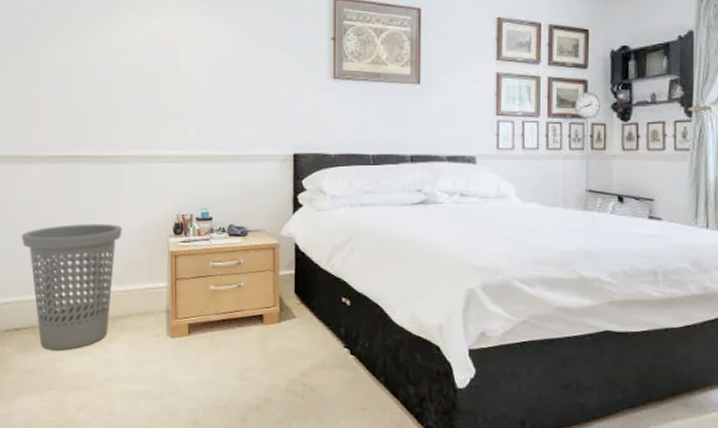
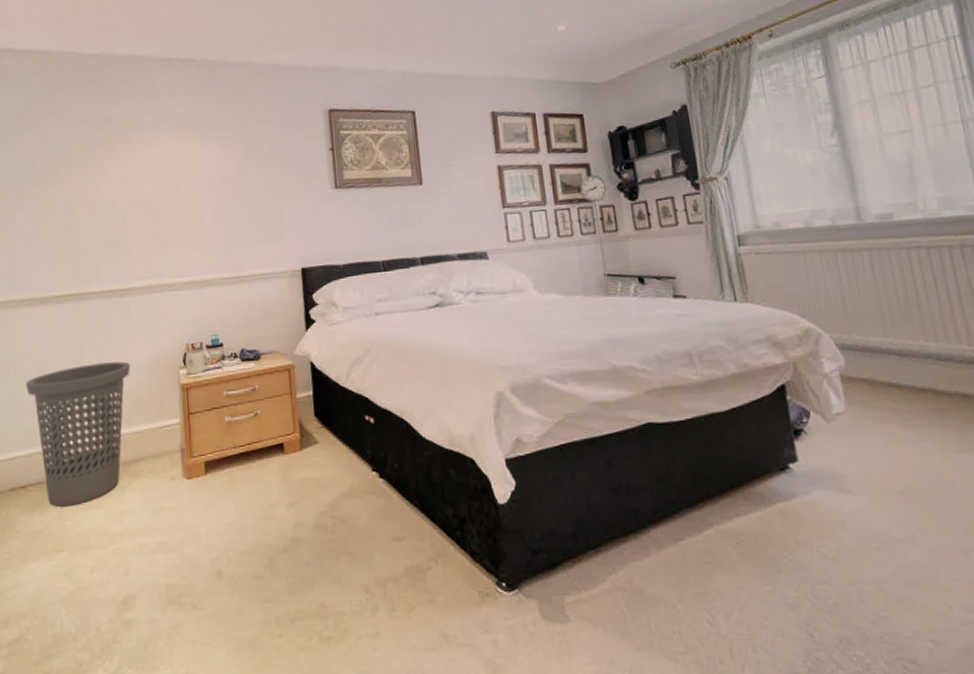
mug: none [175,220,200,244] -> present [185,348,212,375]

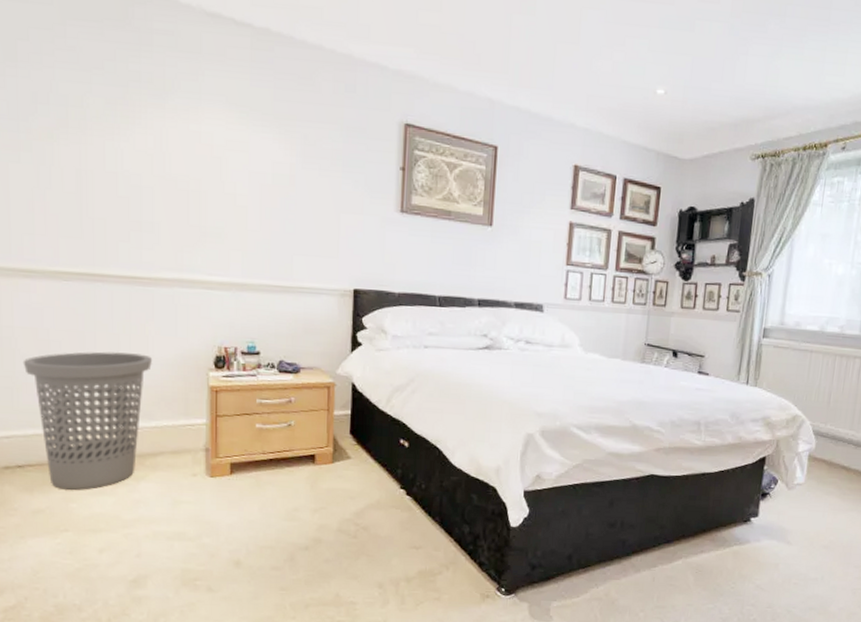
mug: present [185,348,212,375] -> none [216,353,246,379]

